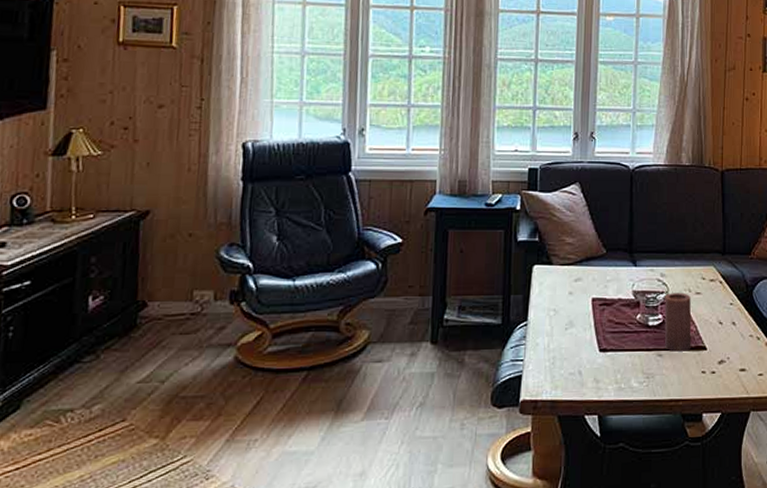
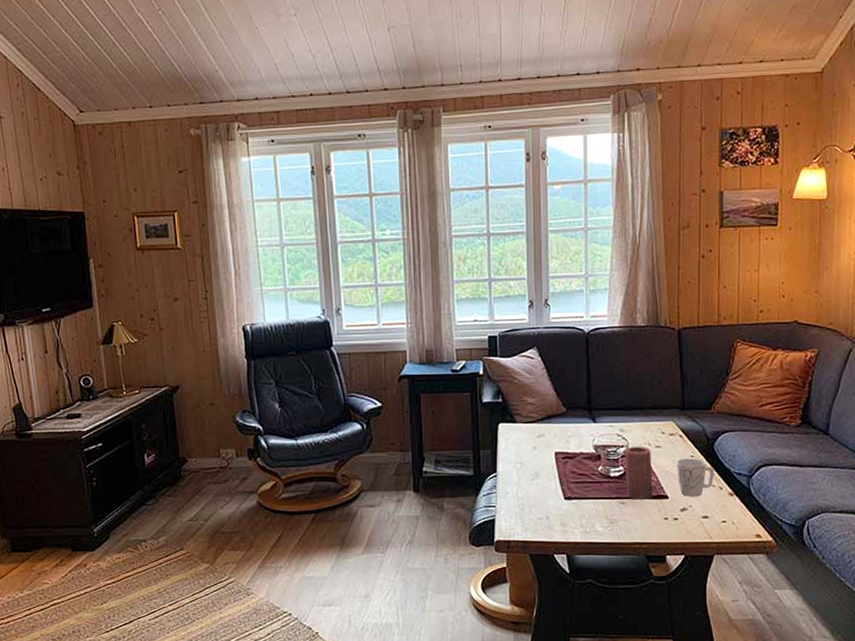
mug: none [715,306,752,348] -> present [676,458,714,497]

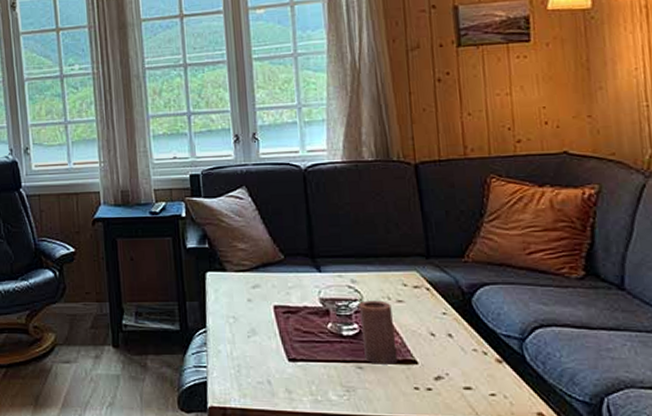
mug: present [676,458,714,497] -> none [424,315,475,362]

